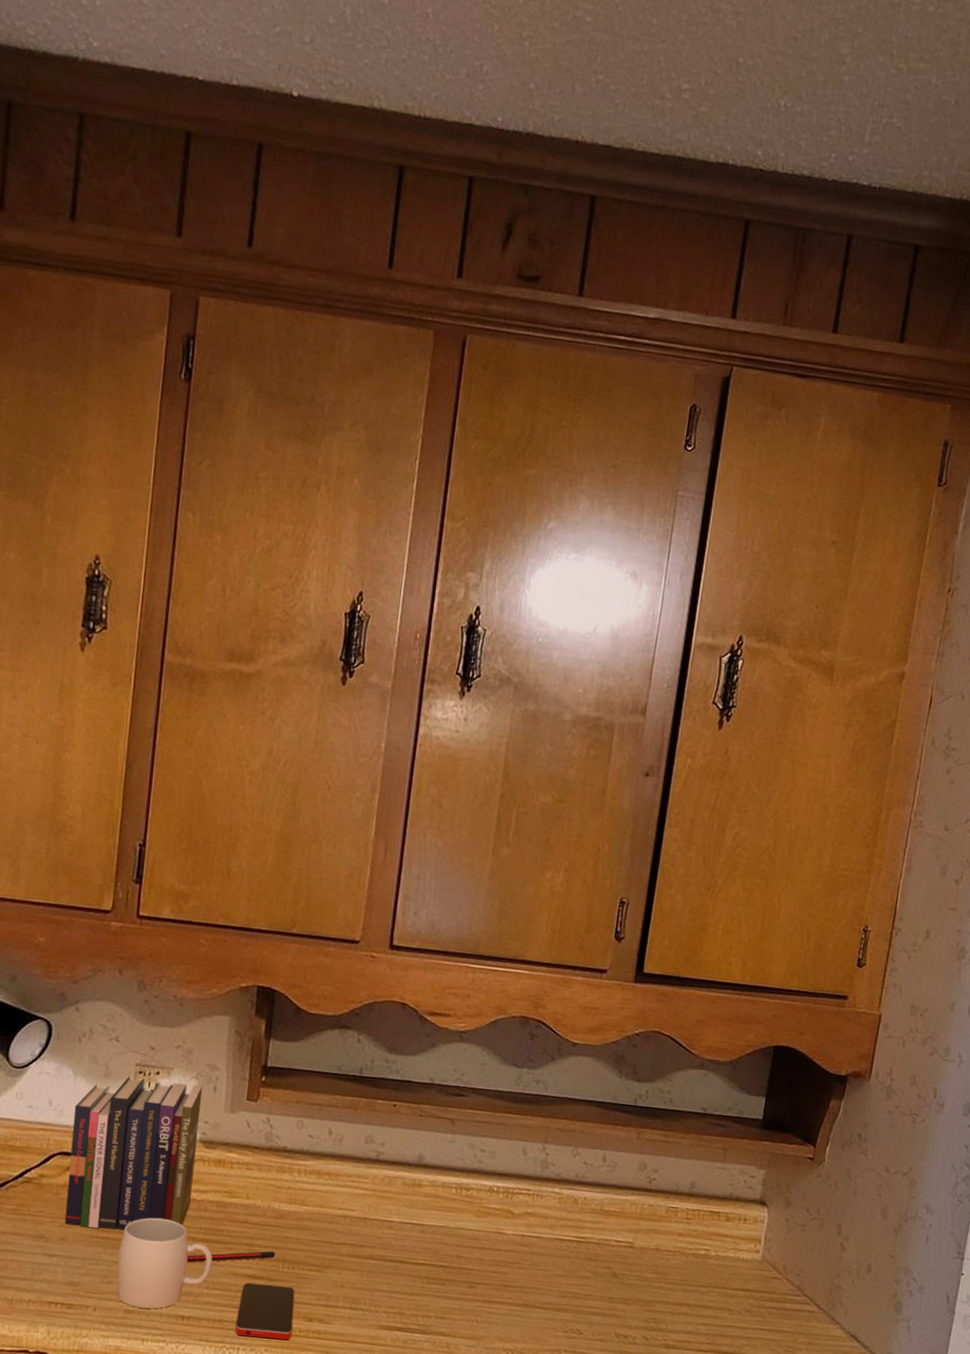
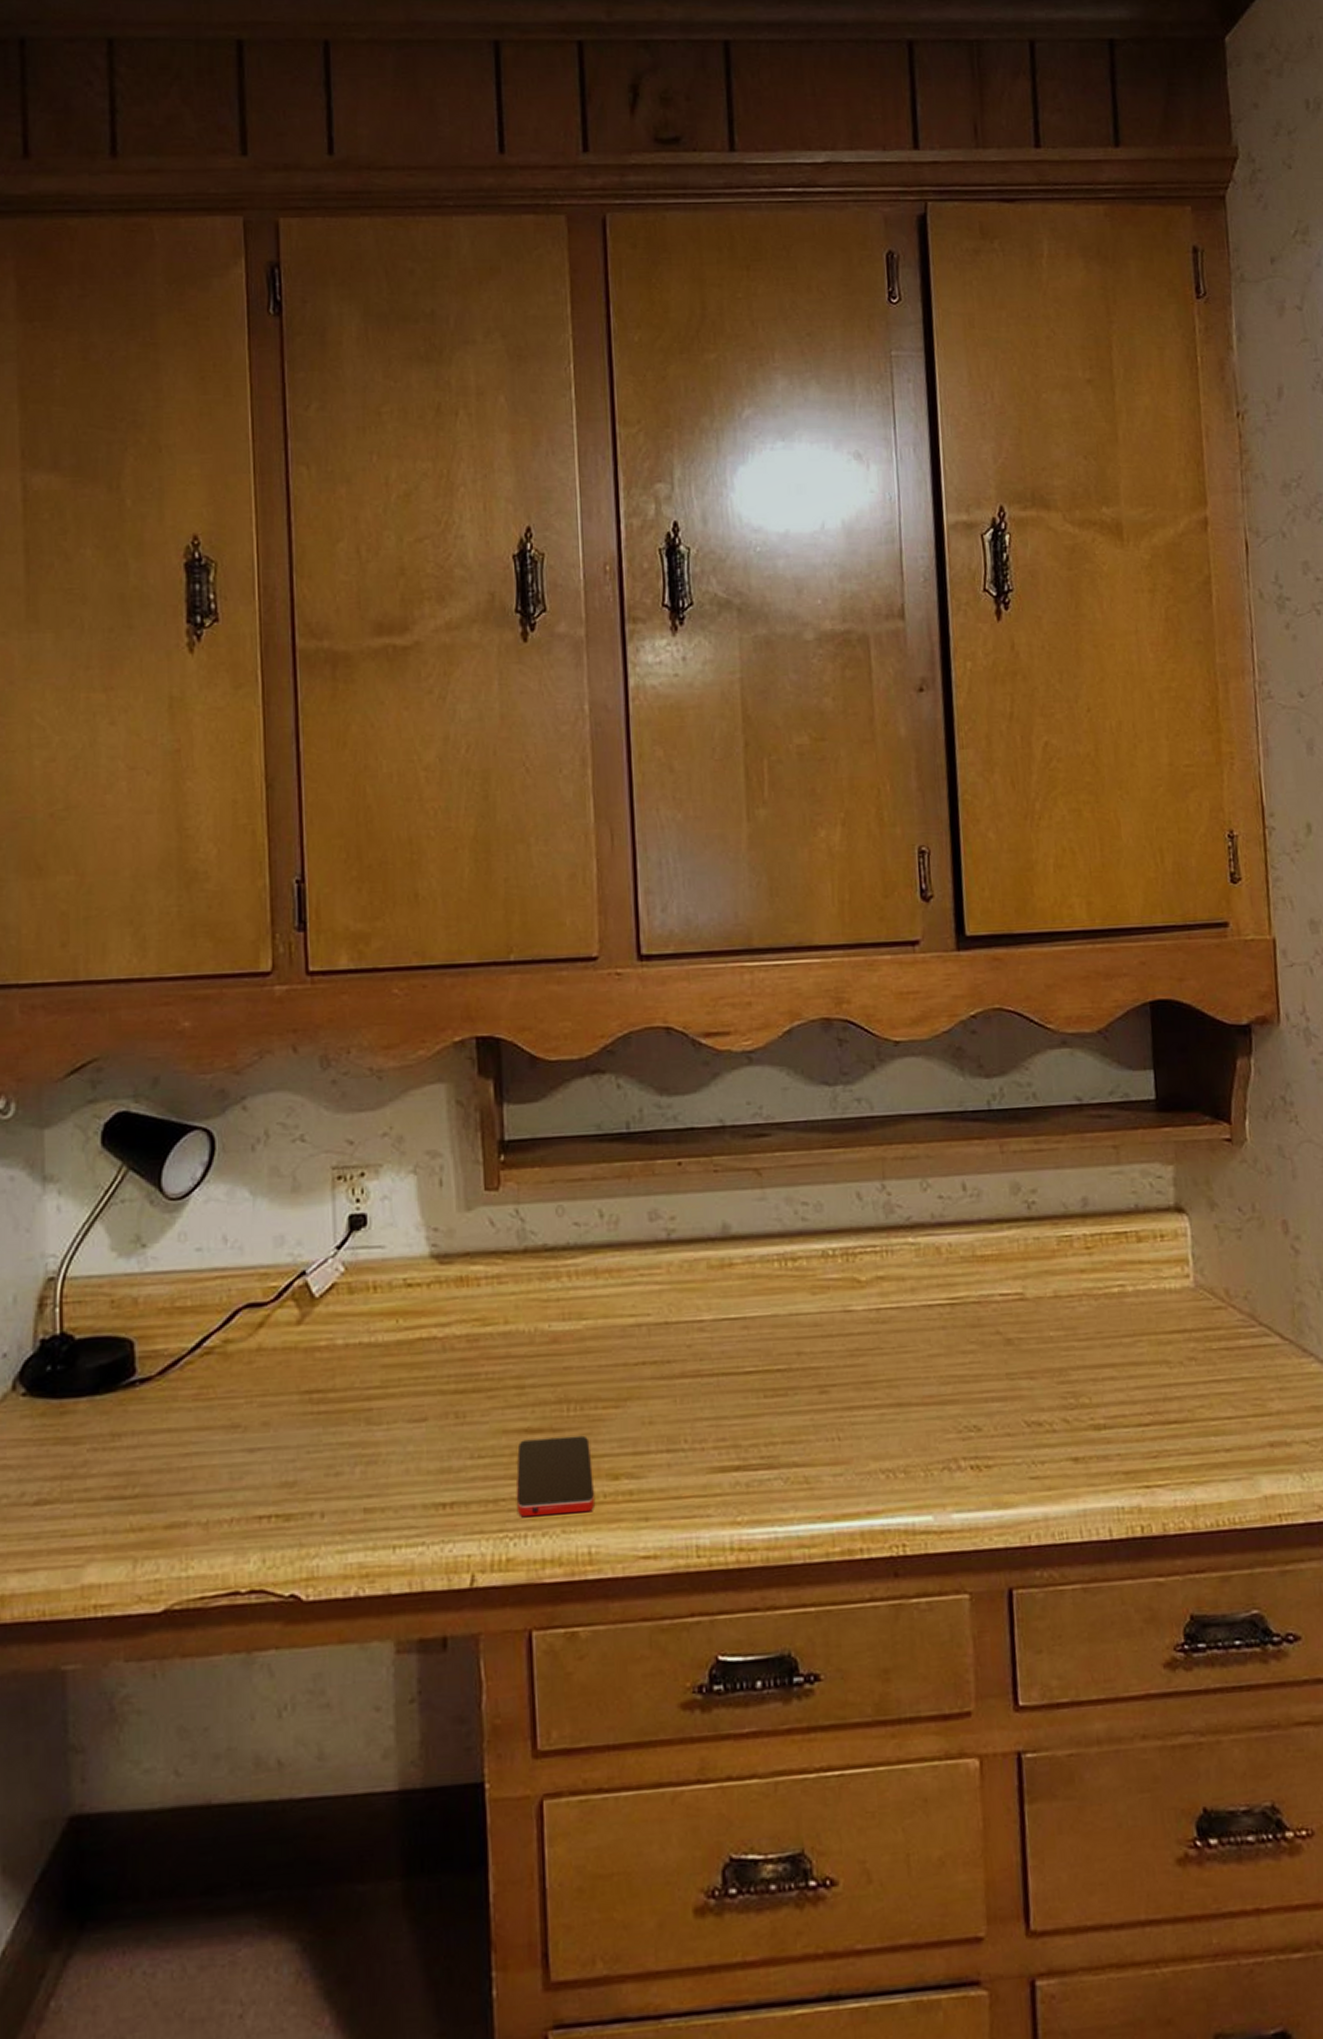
books: present [64,1077,203,1230] -> none [258,1182,432,1403]
mug: present [117,1217,213,1309] -> none [343,1370,473,1503]
pencil: present [187,1251,276,1263] -> none [438,1390,556,1427]

